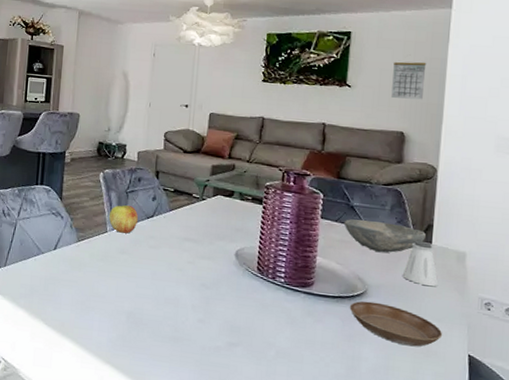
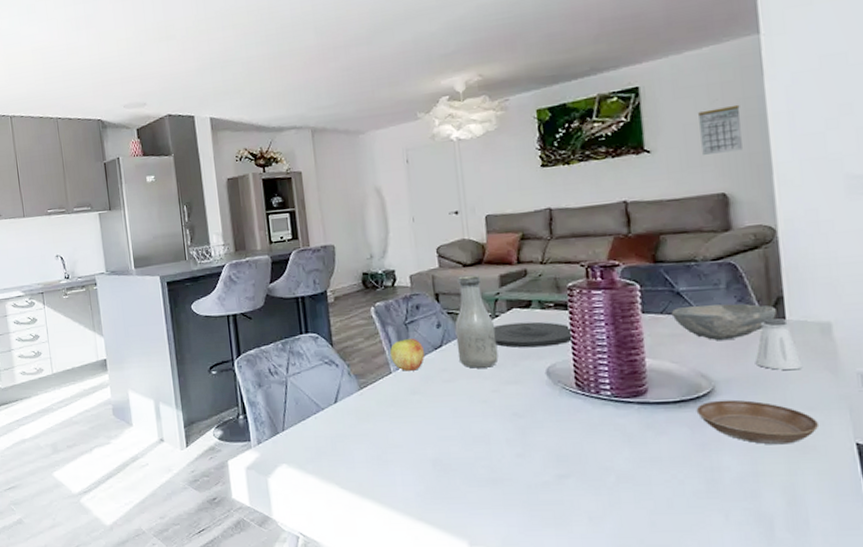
bottle: none [165,160,201,242] -> present [455,274,499,369]
plate: none [198,207,264,233] -> present [494,321,574,348]

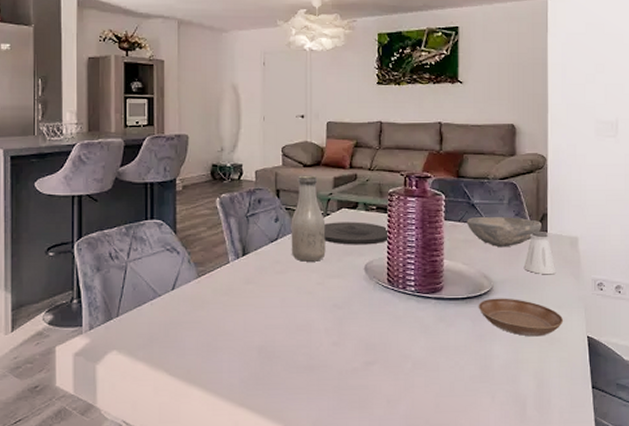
apple: present [389,339,425,371] -> none [229,231,262,261]
calendar: present [698,104,742,155] -> none [500,53,530,91]

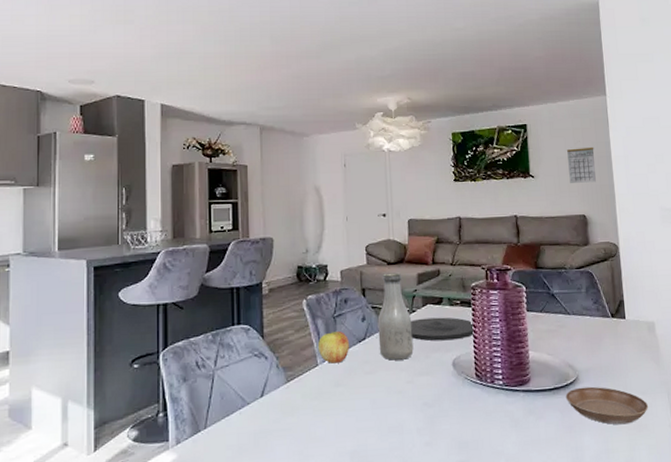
apple: none [229,231,262,261] -> present [317,331,350,364]
bowl: present [466,216,542,247] -> none [548,305,620,335]
calendar: none [500,53,530,91] -> present [567,146,596,183]
saltshaker: present [525,231,556,275] -> none [606,317,637,361]

